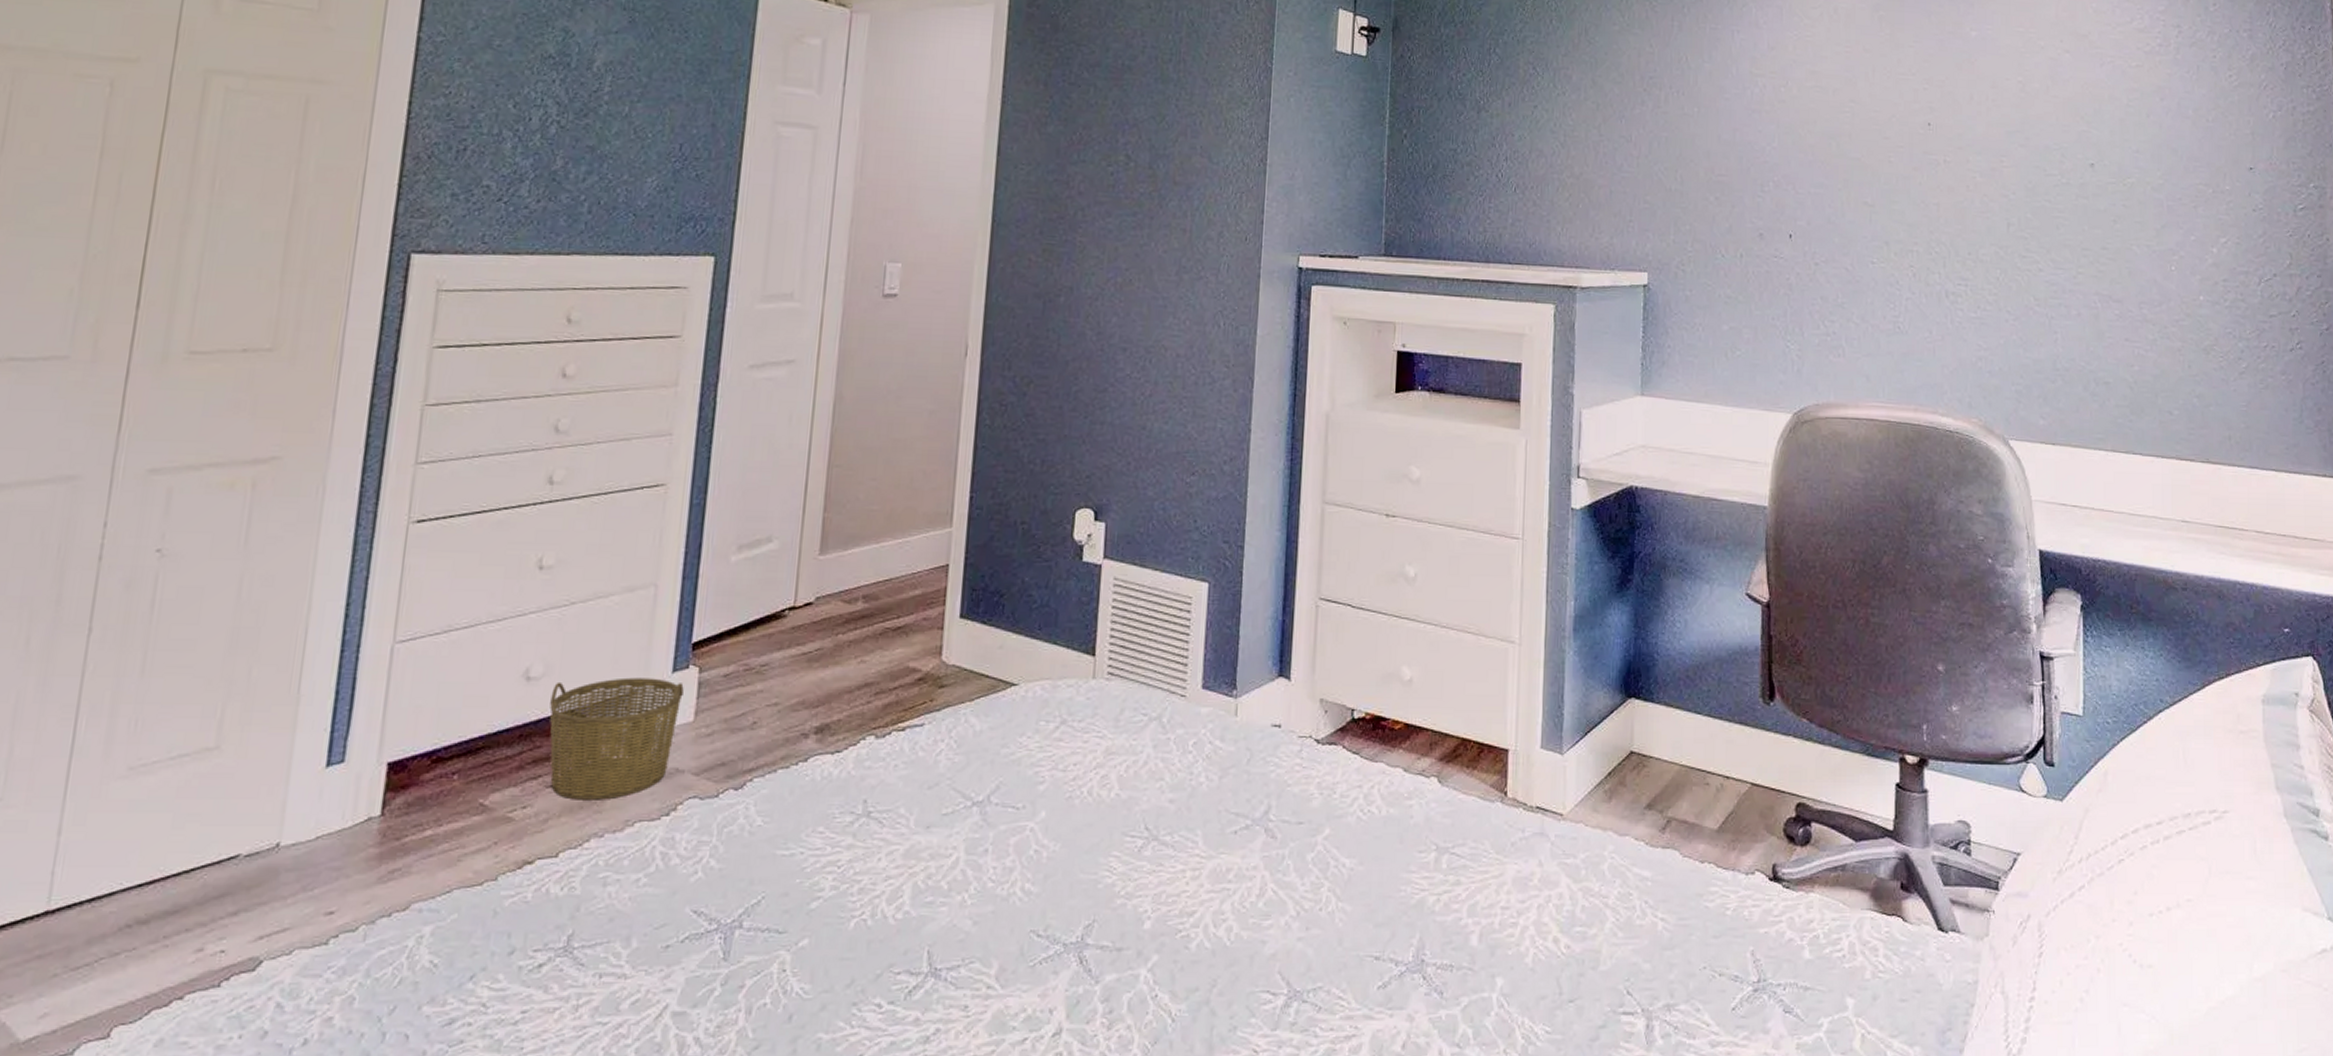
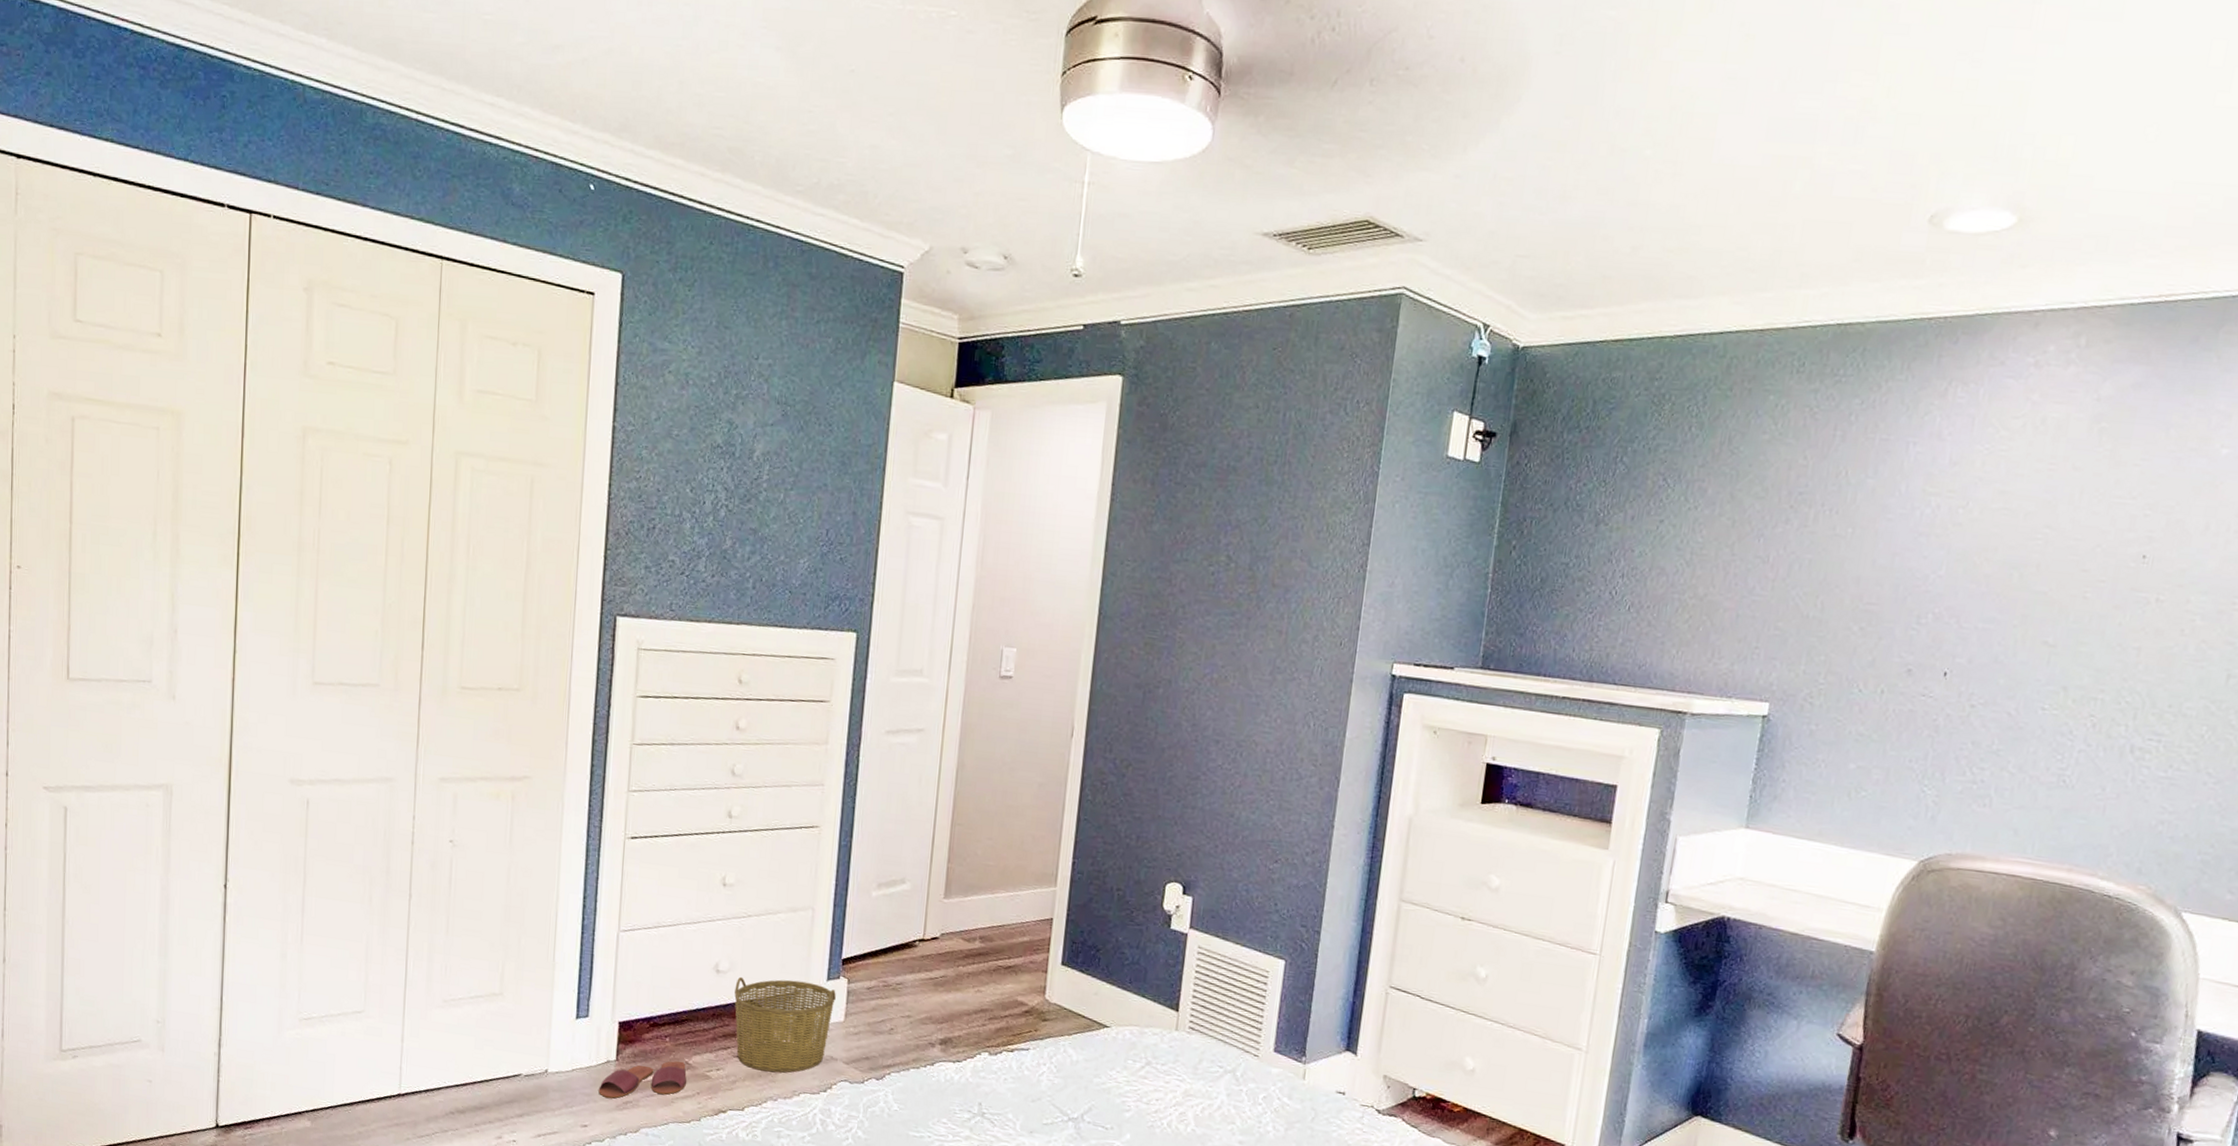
slippers: none [353,803,480,868] -> present [598,1061,687,1099]

